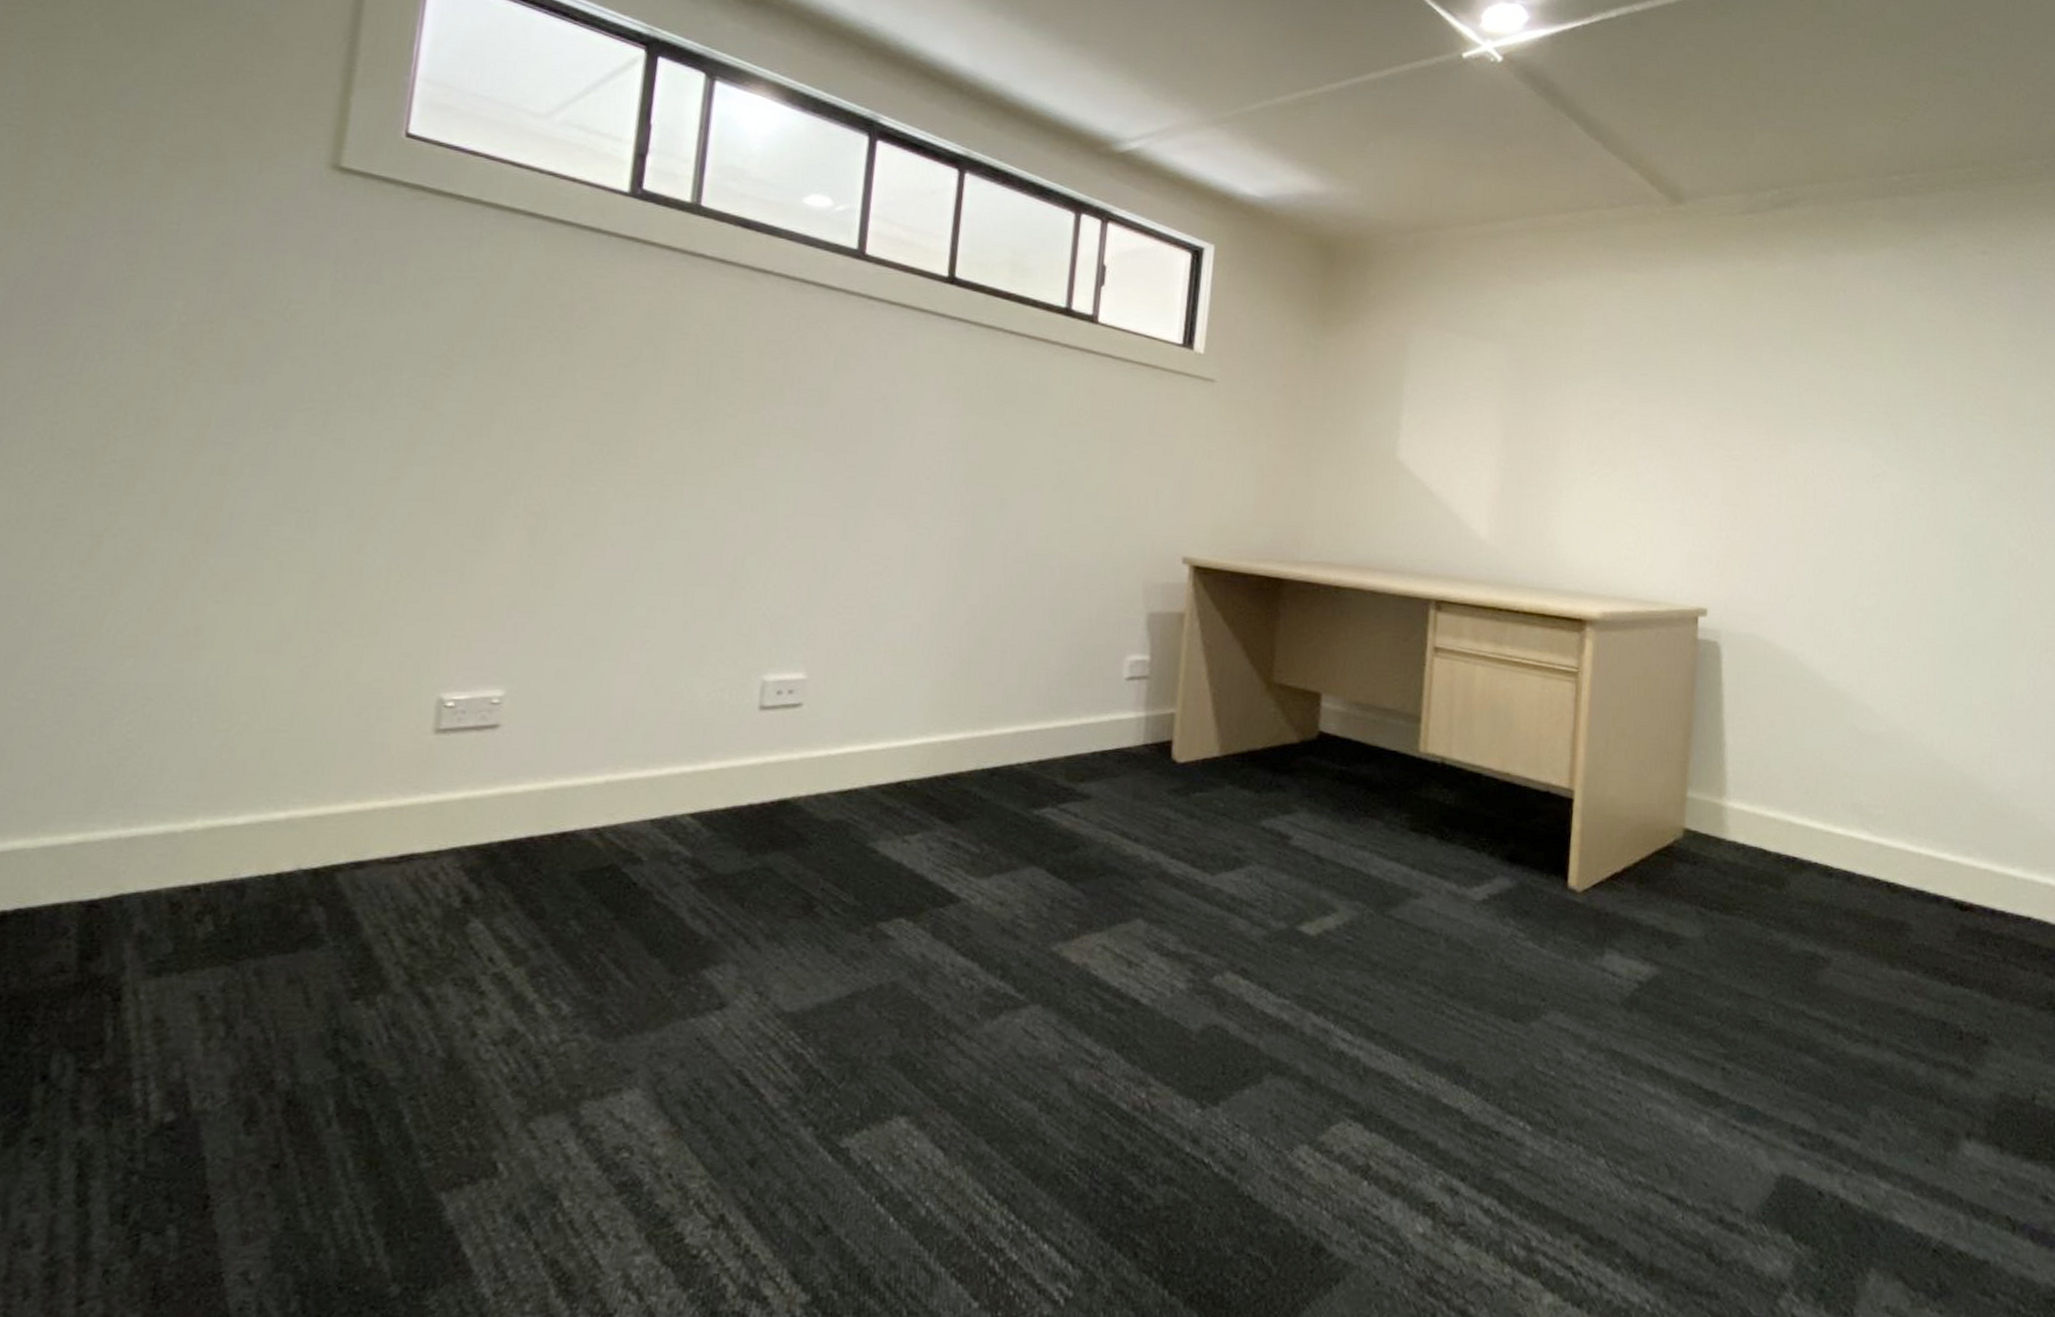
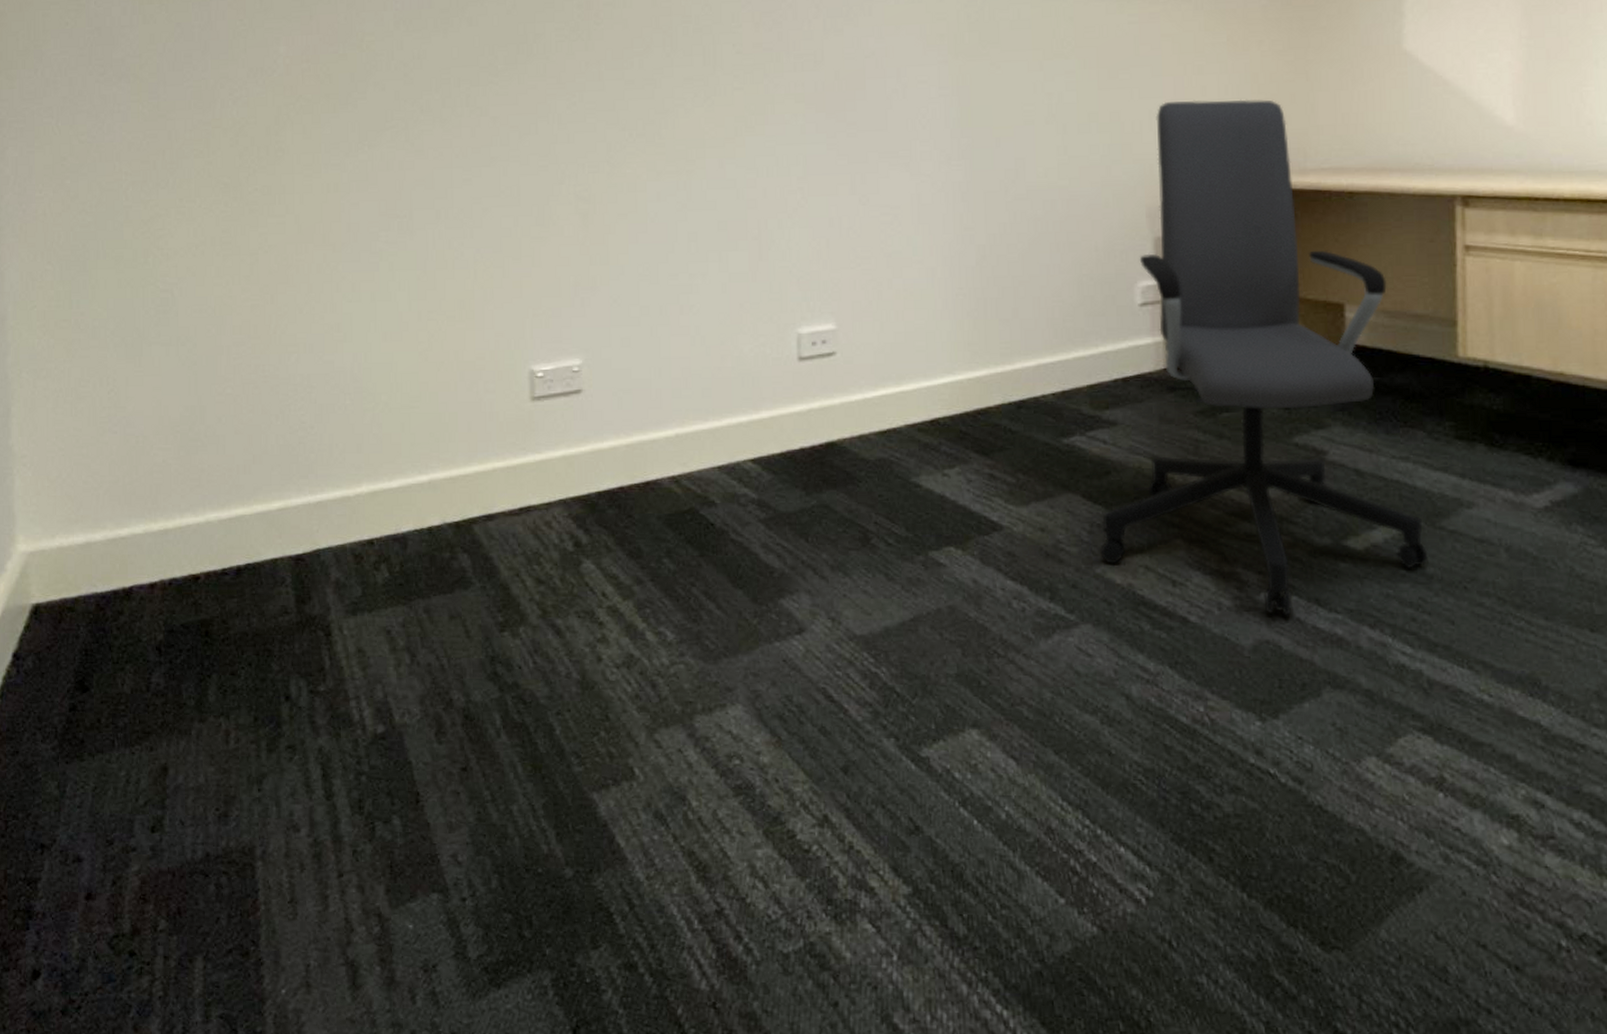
office chair: none [1059,482,1375,1001] -> present [1100,99,1428,616]

